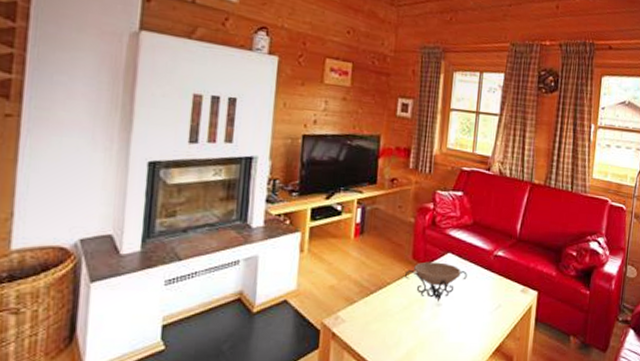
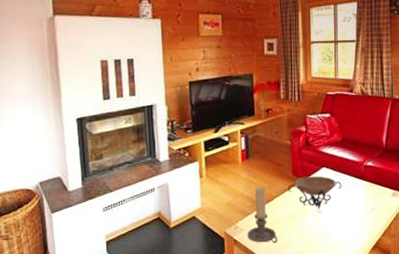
candle holder: none [349,270,386,340] -> present [247,187,278,243]

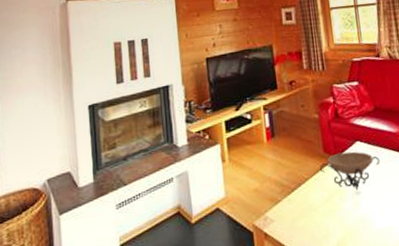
candle holder: present [247,187,278,243] -> none [278,168,315,235]

